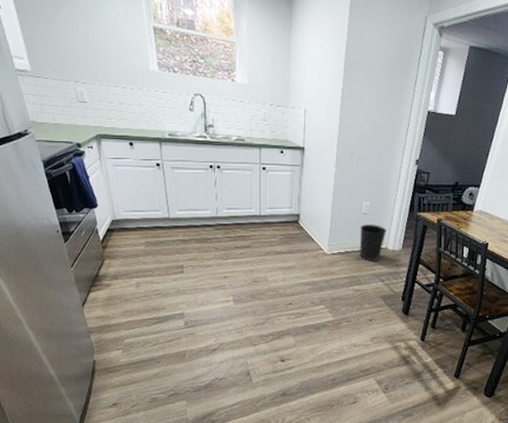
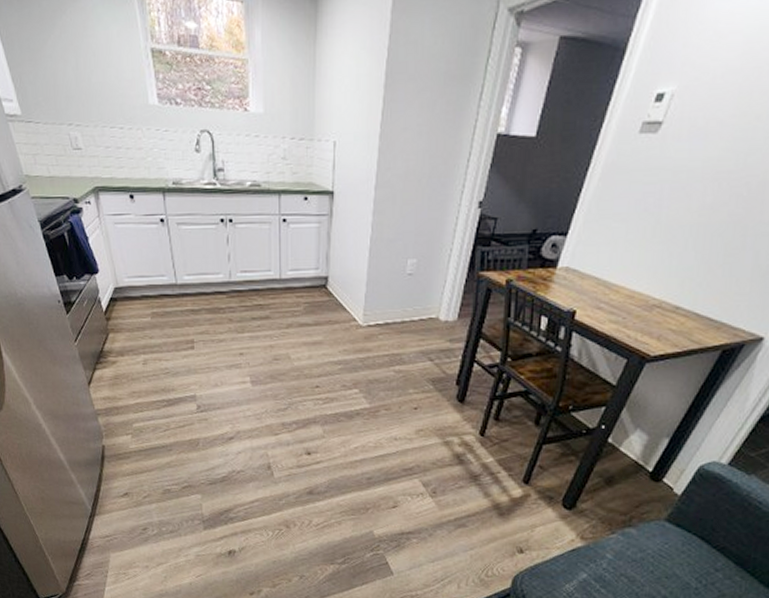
wastebasket: present [359,224,387,262] -> none [402,288,438,336]

